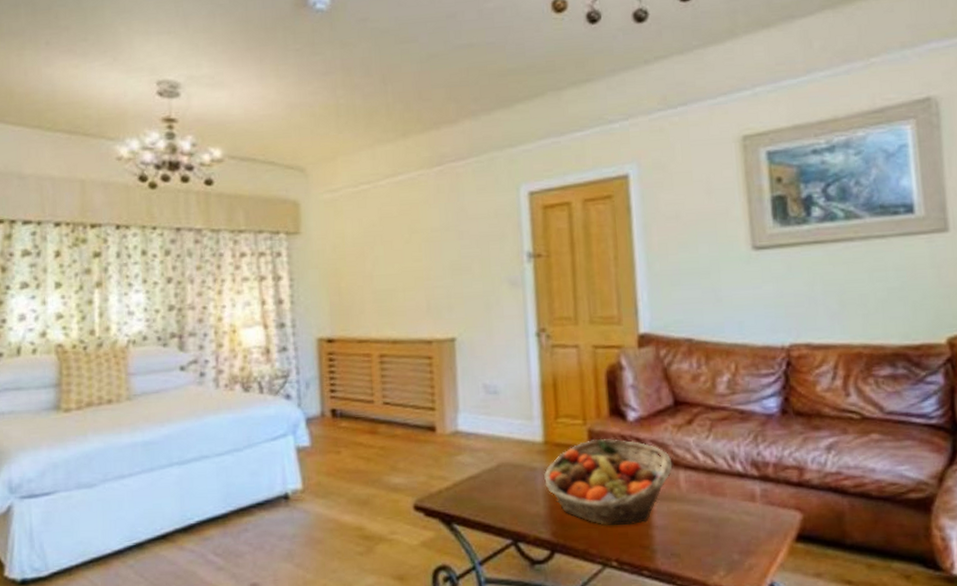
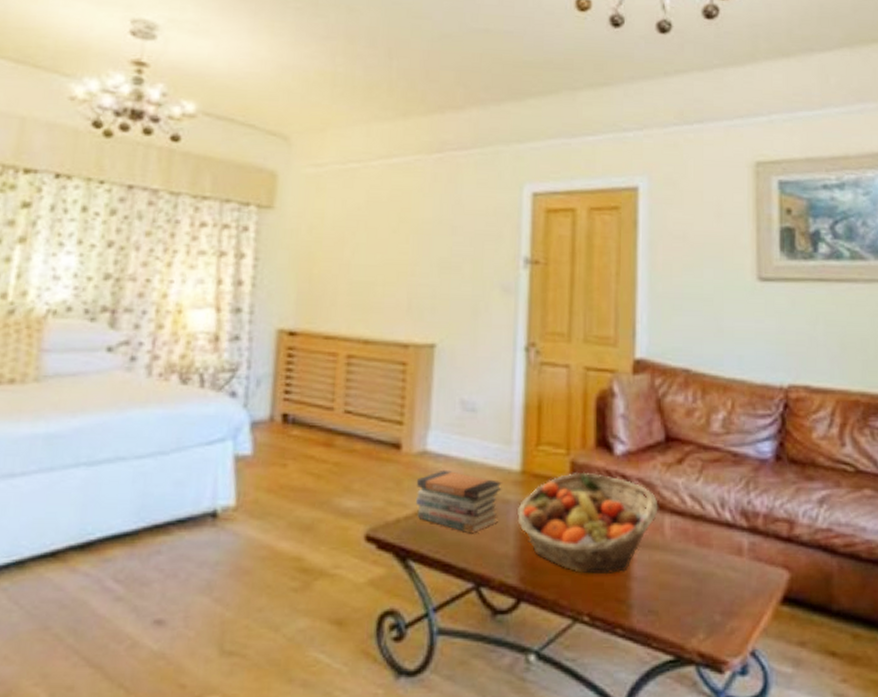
book stack: none [452,445,528,499] -> present [415,469,502,534]

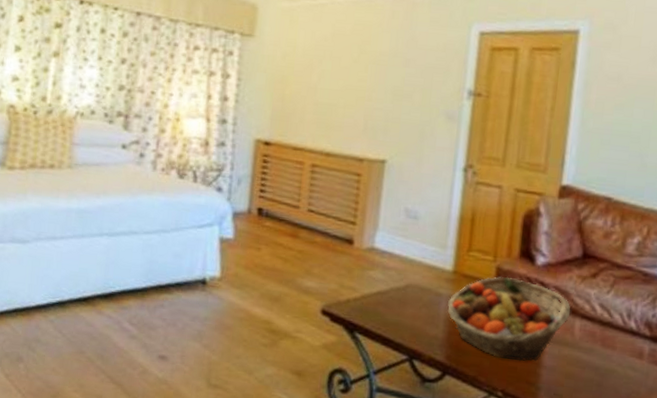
book stack: present [415,469,502,534] -> none [363,264,436,318]

